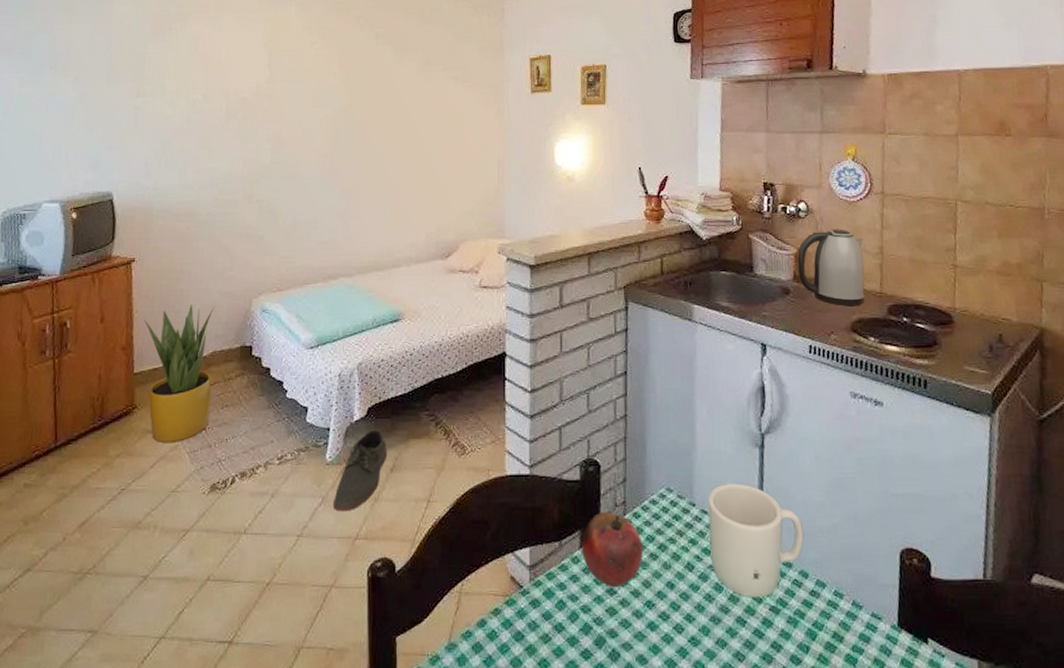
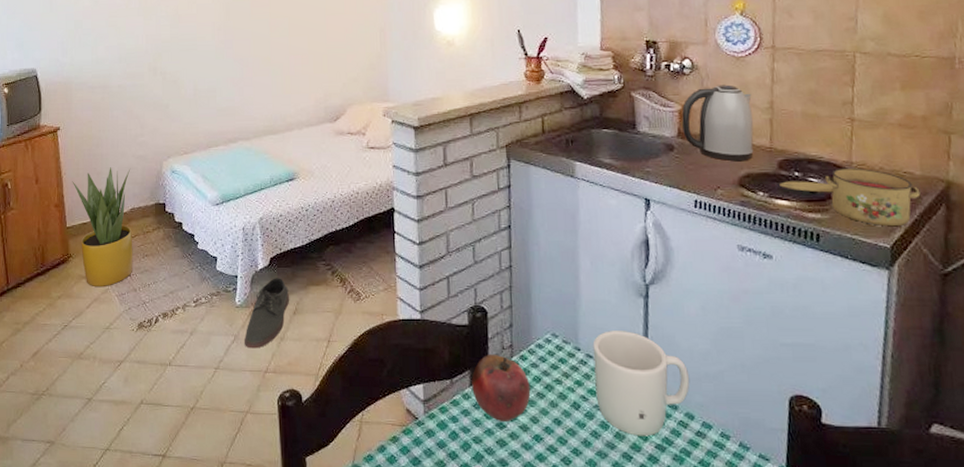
cooking pot: none [889,313,1018,373] -> present [780,167,921,227]

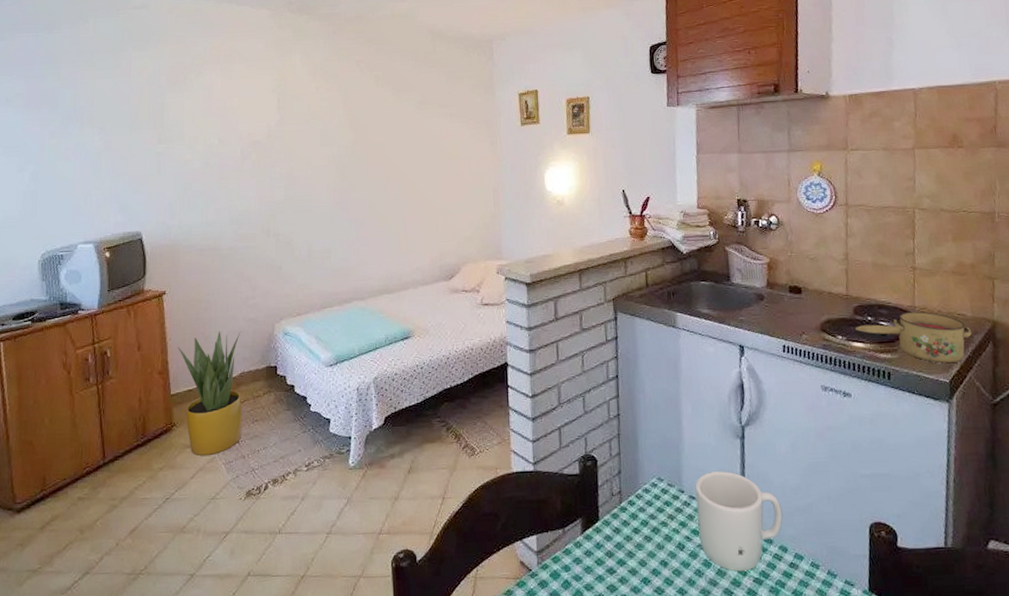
shoe: present [245,278,290,349] -> none [358,437,405,511]
fruit: present [472,353,531,421] -> none [583,500,639,567]
kettle: present [681,84,754,162] -> none [770,238,833,309]

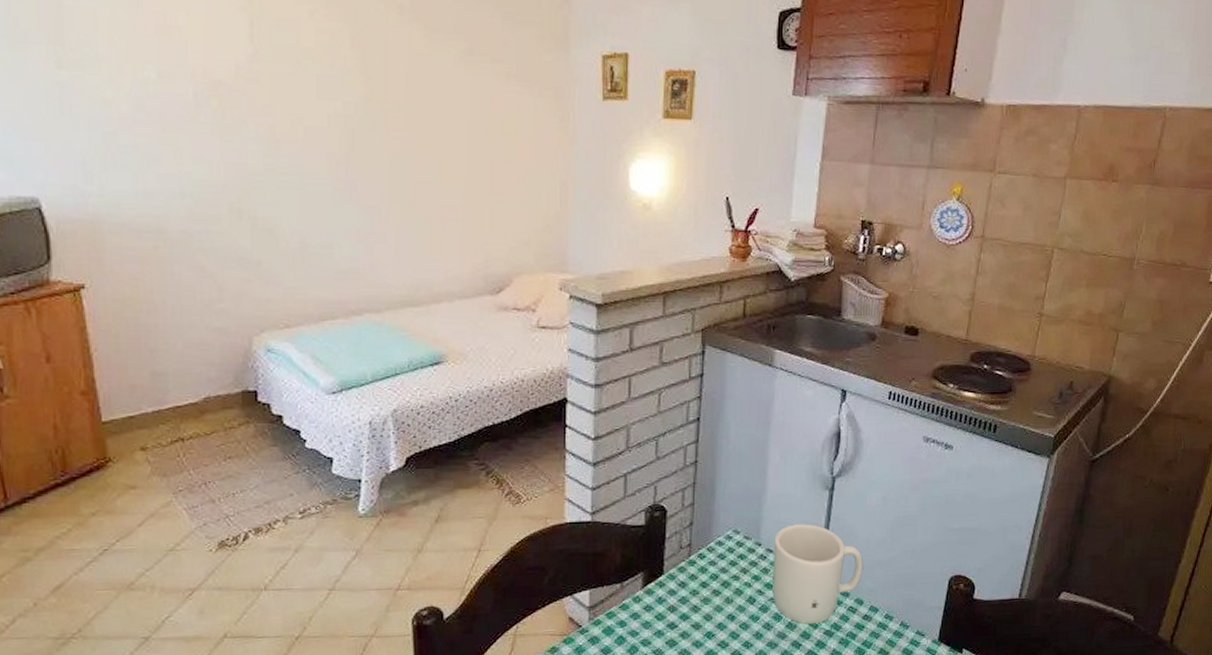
planter: present [177,331,242,455] -> none [108,342,210,498]
cooking pot: present [855,311,972,364] -> none [969,361,1086,418]

